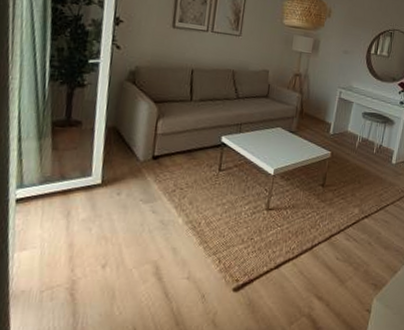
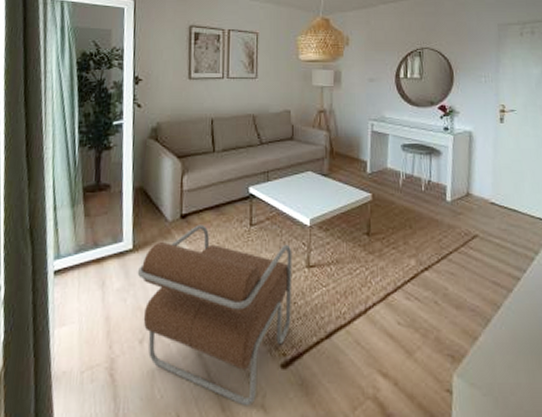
armchair: none [104,166,255,322] -> present [137,224,292,407]

